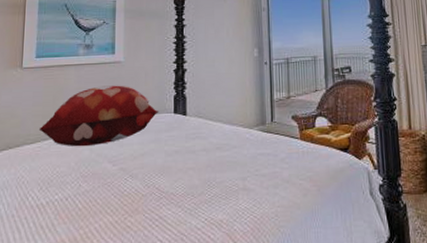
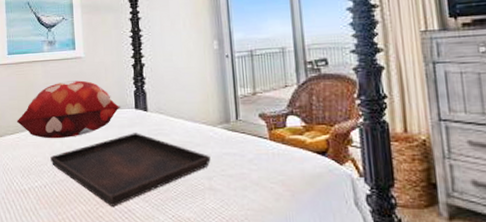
serving tray: none [76,137,246,215] -> present [50,133,211,206]

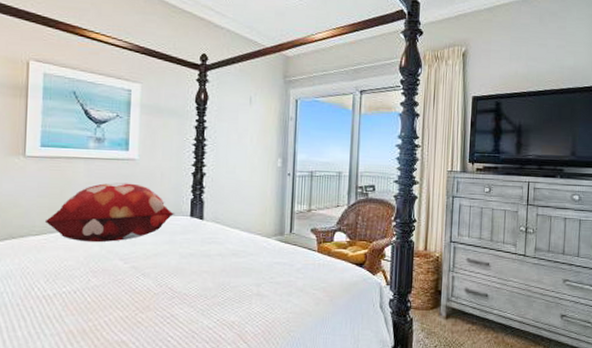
serving tray: present [50,133,211,206] -> none [85,240,262,312]

